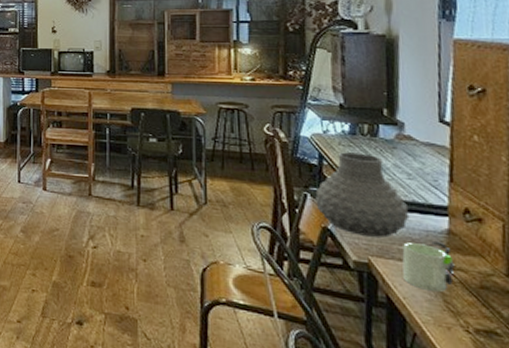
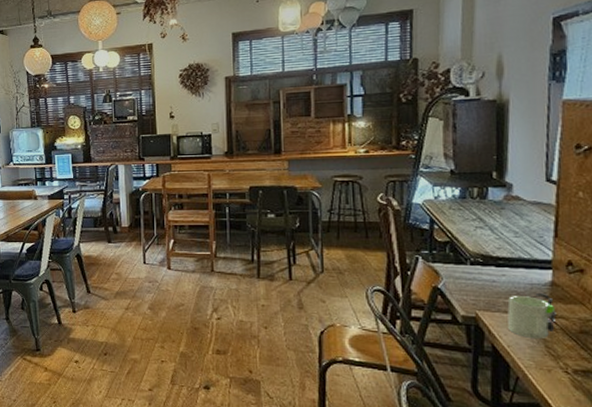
vase: present [315,152,410,238] -> none [426,215,516,293]

